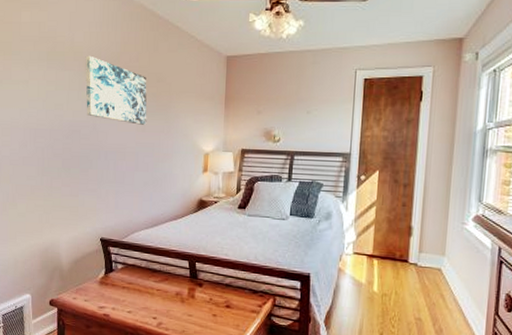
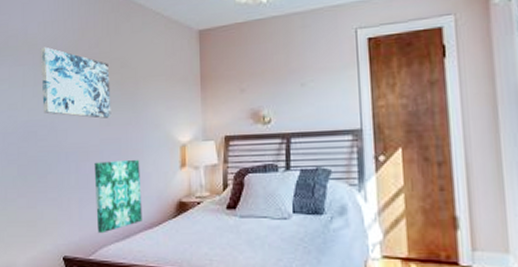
wall art: none [129,161,169,221] -> present [94,159,142,234]

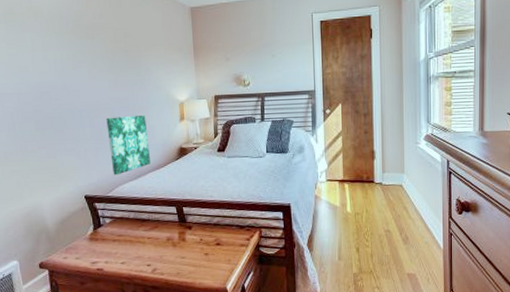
wall art: present [40,46,111,119] -> none [46,15,119,81]

